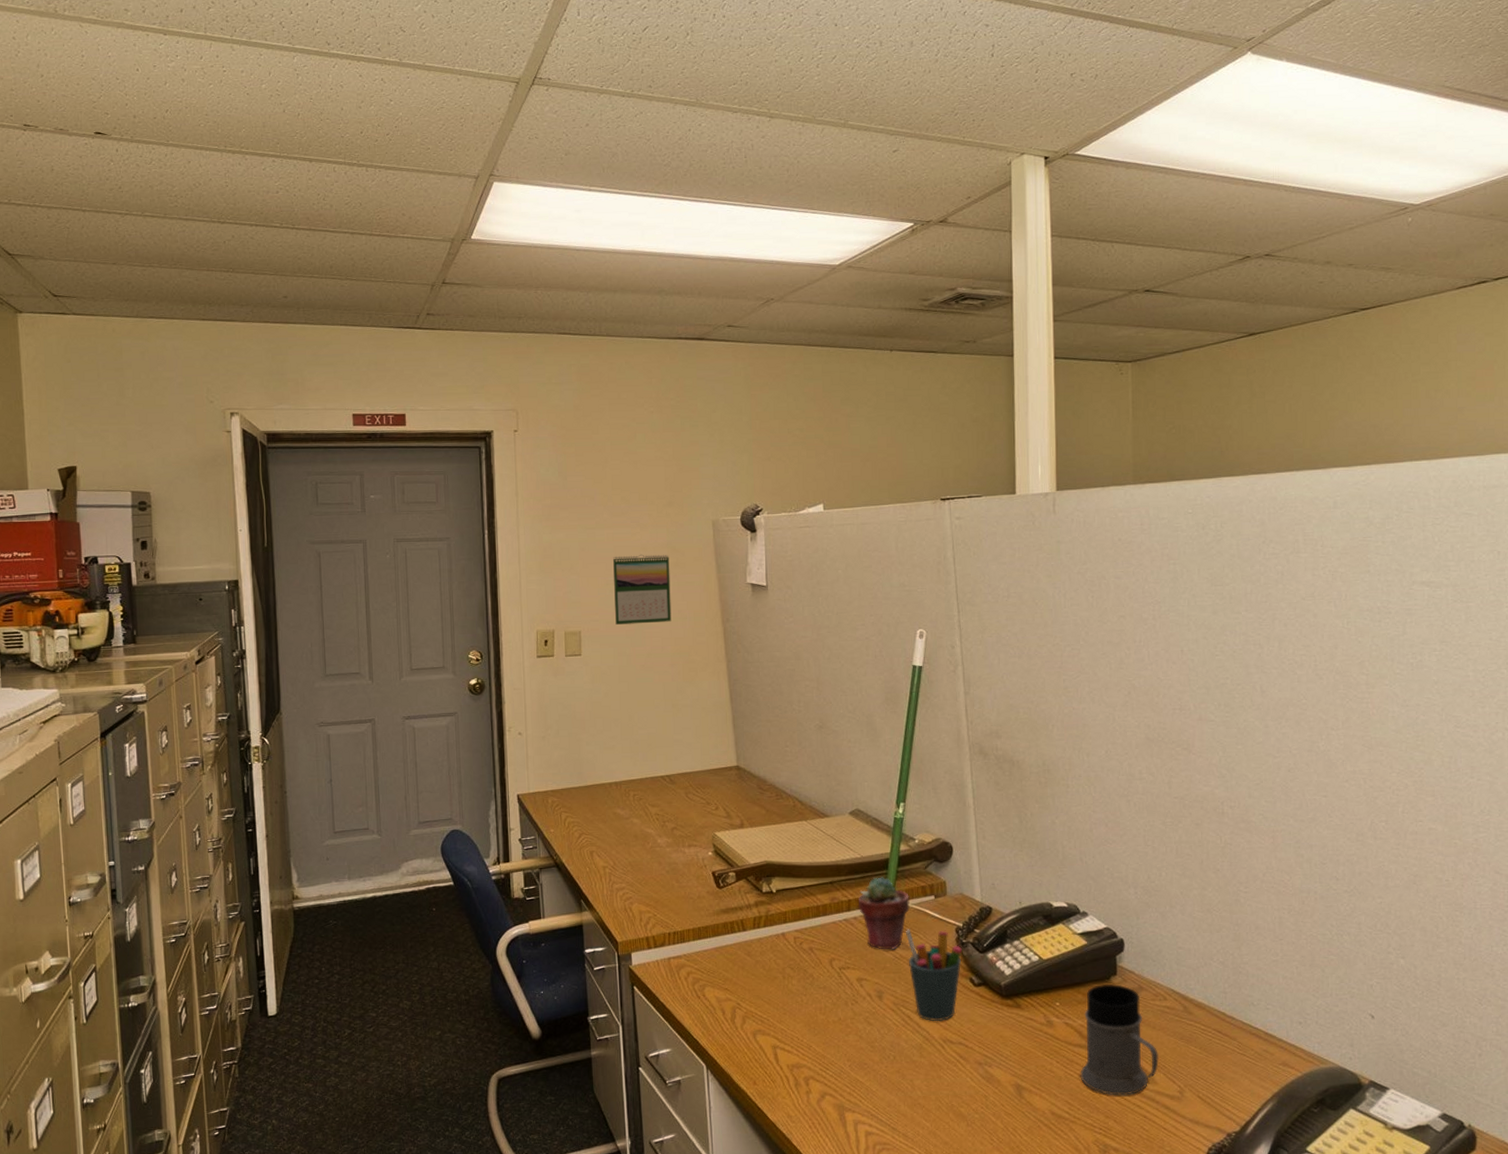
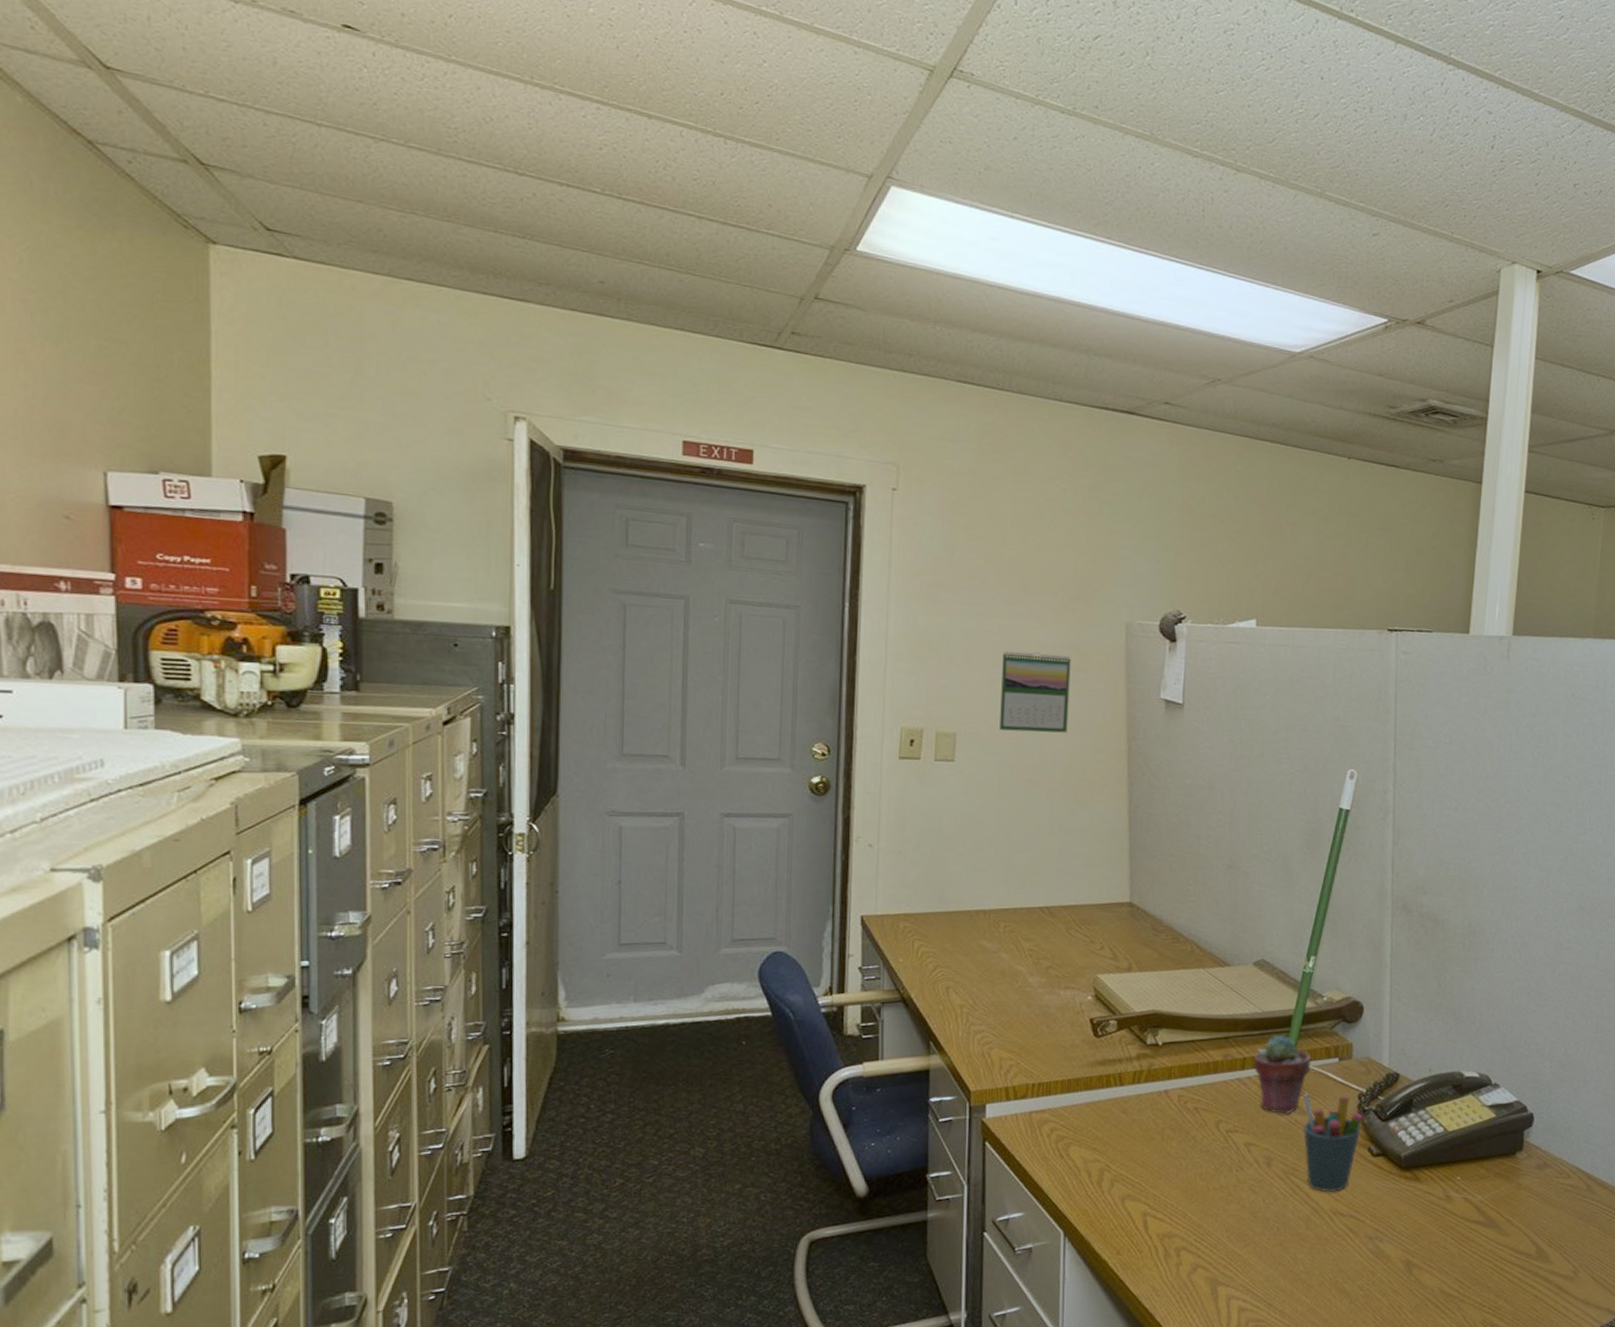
mug: present [1080,983,1159,1096] -> none [1474,1159,1557,1275]

